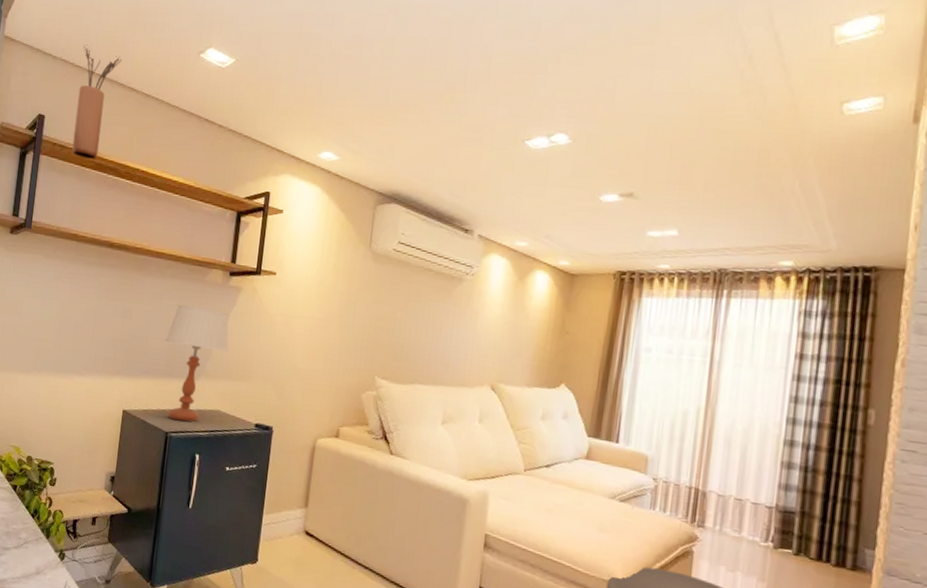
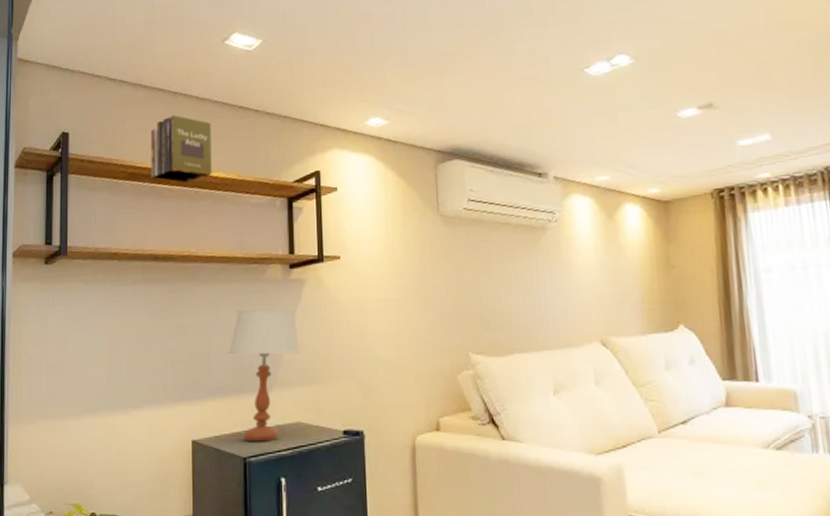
vase: present [72,44,124,159] -> none [100,52,145,170]
books: none [115,116,177,182] -> present [150,115,212,183]

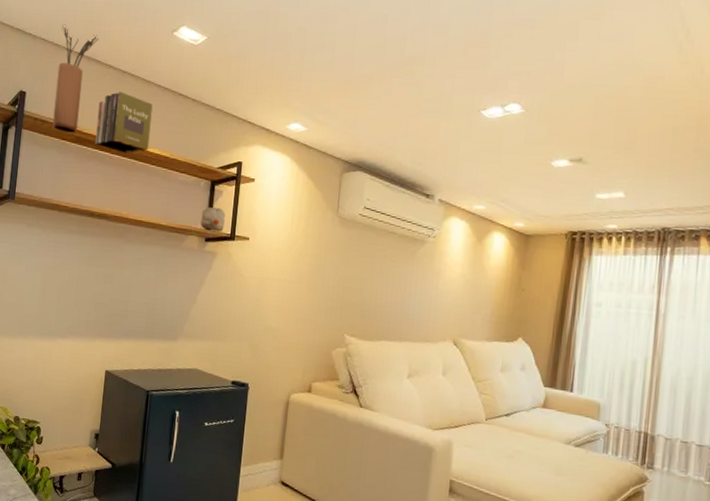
vase: none [100,52,145,170] -> present [52,24,101,133]
table lamp: present [229,309,300,442] -> none [145,269,205,381]
decorative figurine: none [281,227,309,256] -> present [200,207,225,232]

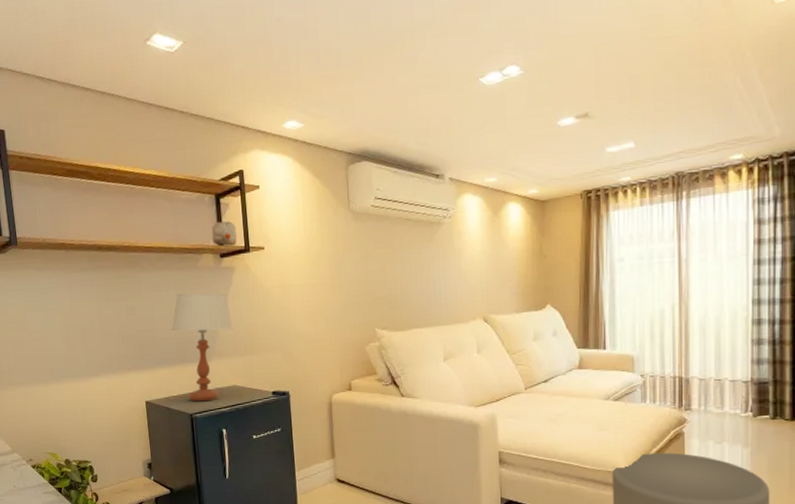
vase: present [52,24,101,133] -> none [26,50,71,167]
books: present [95,91,153,154] -> none [83,114,145,180]
table lamp: none [145,269,205,381] -> present [171,292,233,402]

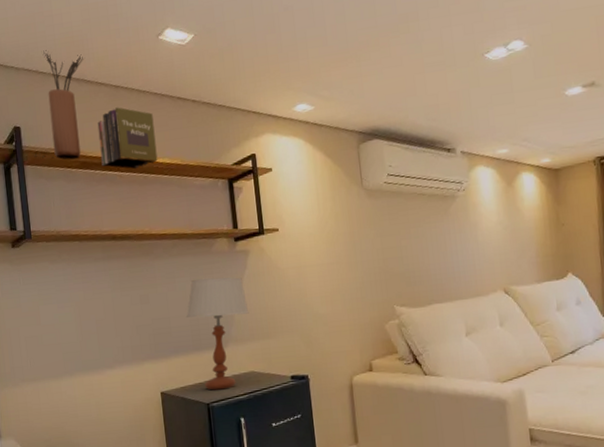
vase: none [26,50,71,167] -> present [42,50,85,160]
books: none [83,114,145,180] -> present [97,107,158,170]
decorative figurine: present [211,221,237,246] -> none [225,205,251,230]

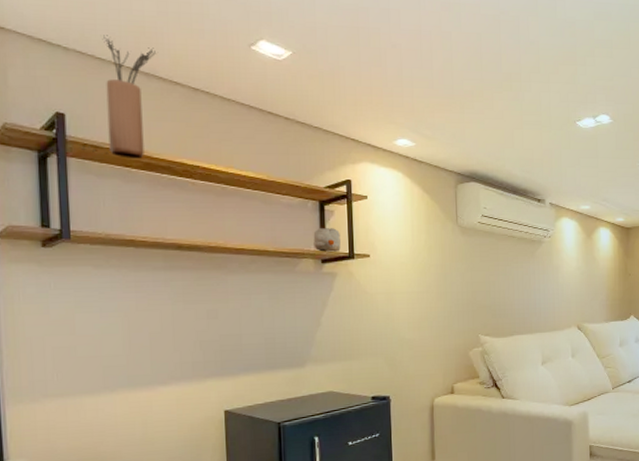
books: present [97,107,158,170] -> none [168,111,240,179]
table lamp: present [186,277,249,391] -> none [261,297,332,410]
decorative figurine: none [225,205,251,230] -> present [313,228,341,252]

